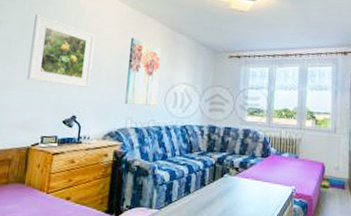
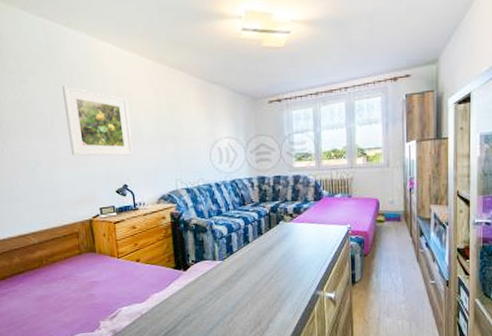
wall art: present [125,37,161,106] -> none [163,96,203,166]

